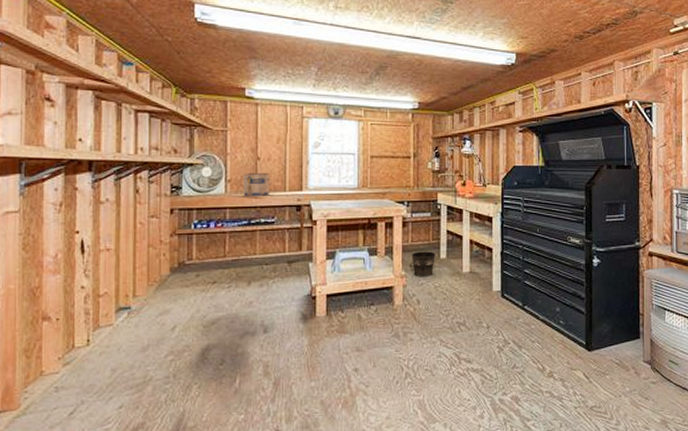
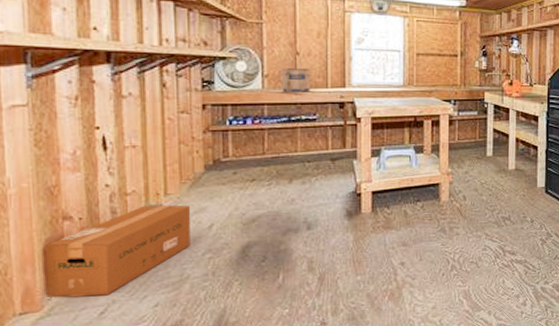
box: none [24,306,156,397] -> present [44,204,191,298]
bucket: present [409,251,436,277] -> none [456,149,482,174]

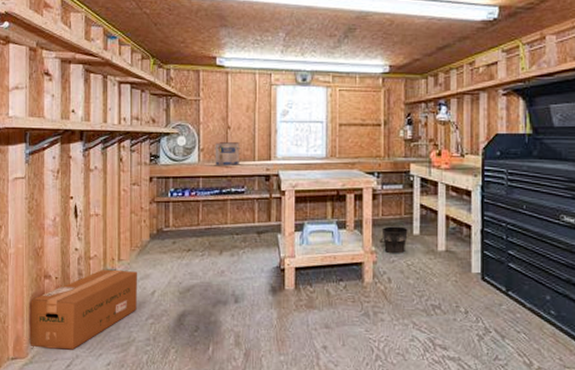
bucket: none [456,149,482,174] -> present [380,226,408,254]

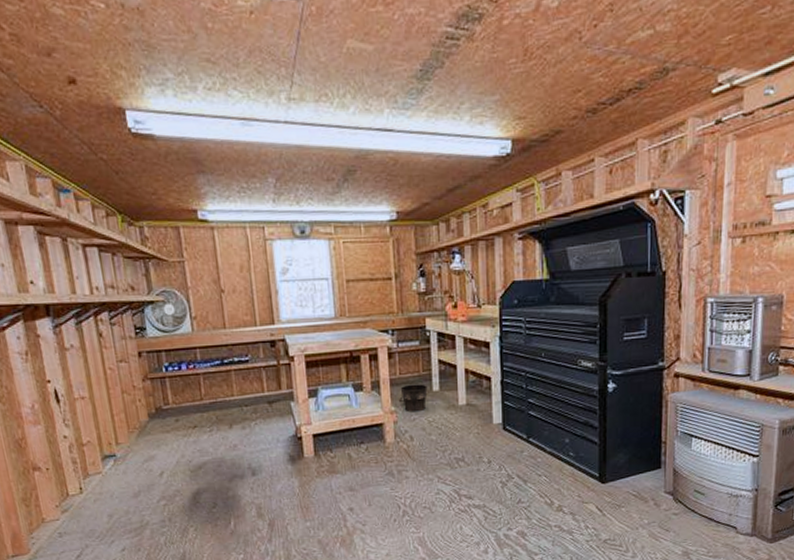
box: present [31,269,138,350] -> none [22,453,146,543]
paint can: present [215,142,242,167] -> none [208,307,241,335]

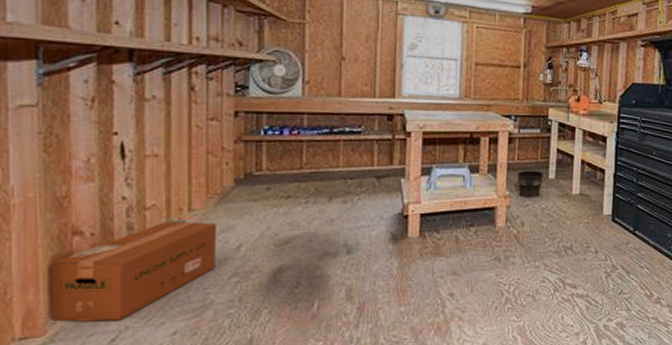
box: none [22,453,146,543] -> present [50,221,218,322]

